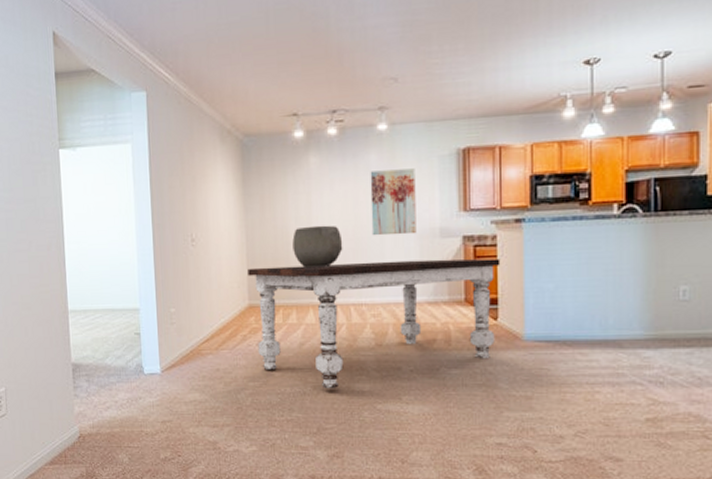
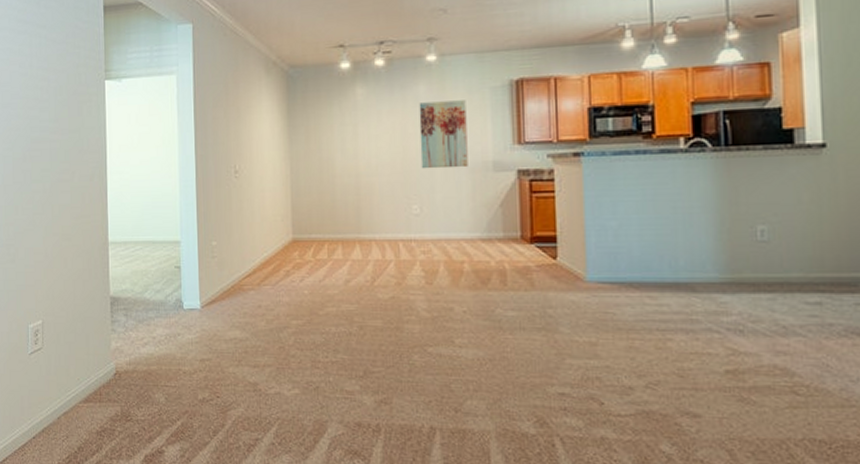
dining table: present [248,258,501,389] -> none [292,194,559,330]
ceramic pot: present [292,225,343,269] -> none [338,157,391,202]

